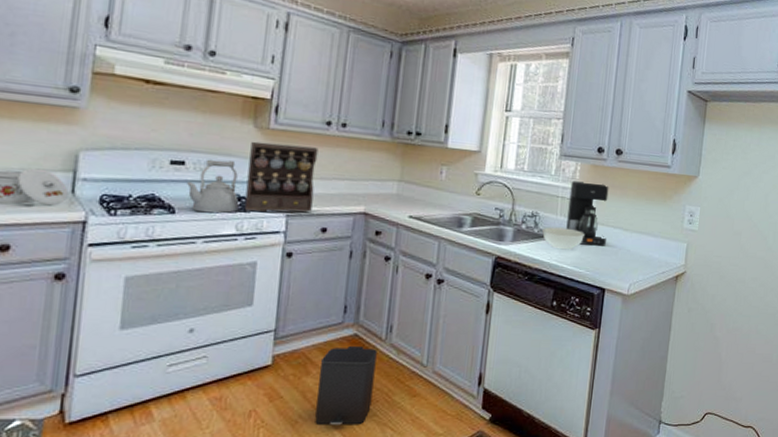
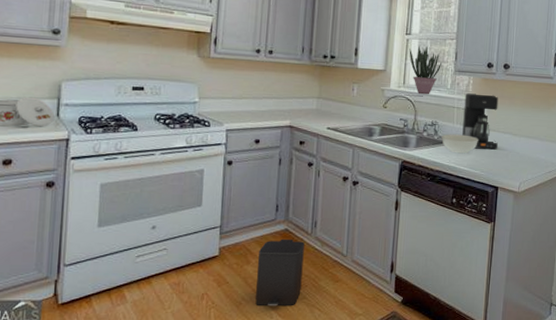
kettle: present [187,159,240,214] -> none [146,85,188,130]
spice rack: present [244,141,319,212] -> none [192,68,251,128]
potted plant: none [508,125,547,182] -> present [409,45,443,95]

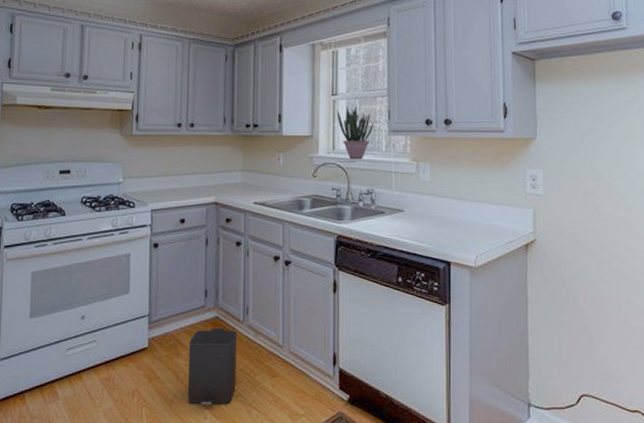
bowl: present [441,134,478,154] -> none [380,202,422,225]
coffee maker: present [462,93,499,149] -> none [403,155,445,217]

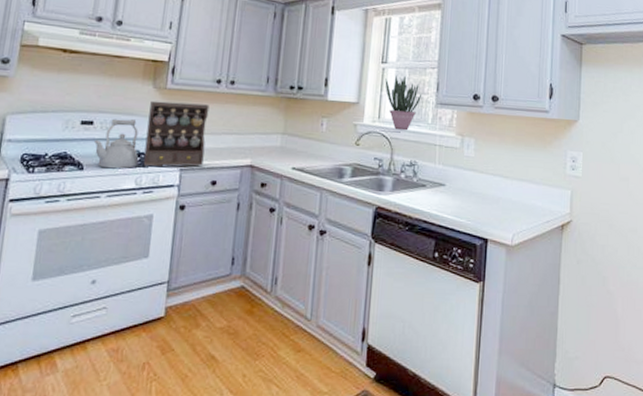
kettle: none [73,166,113,213] -> present [94,118,139,169]
spice rack: none [117,147,173,209] -> present [143,100,210,167]
pedal bin: present [188,327,237,405] -> none [204,297,263,381]

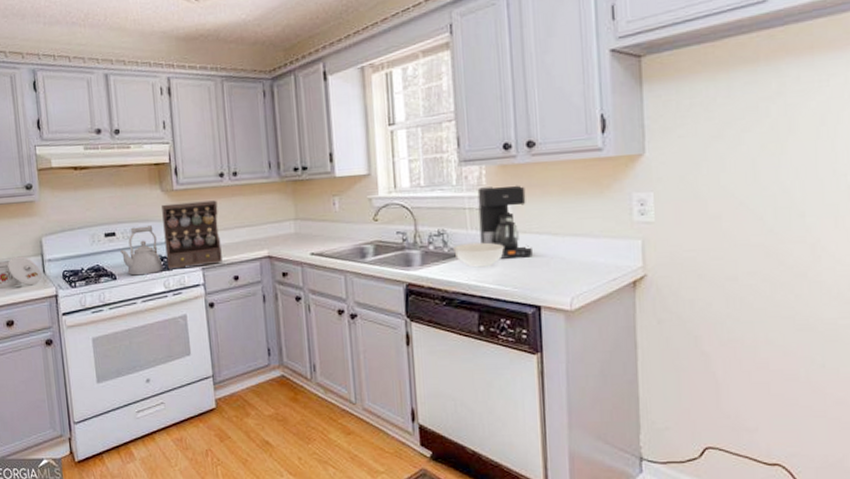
potted plant: present [385,75,423,131] -> none [395,135,441,198]
bowl: none [421,176,464,199] -> present [454,242,504,268]
coffee maker: none [445,129,487,194] -> present [477,185,532,257]

